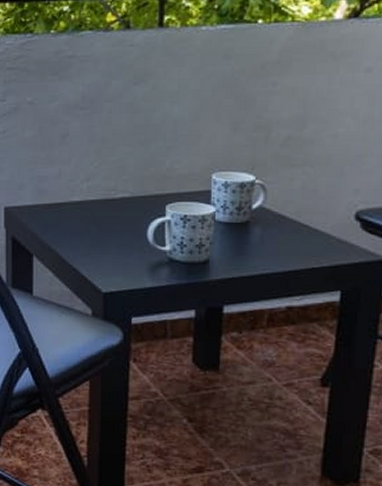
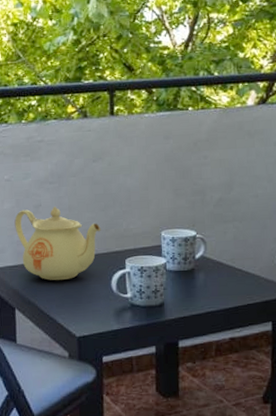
teapot: none [36,137,139,226] -> present [14,207,101,281]

